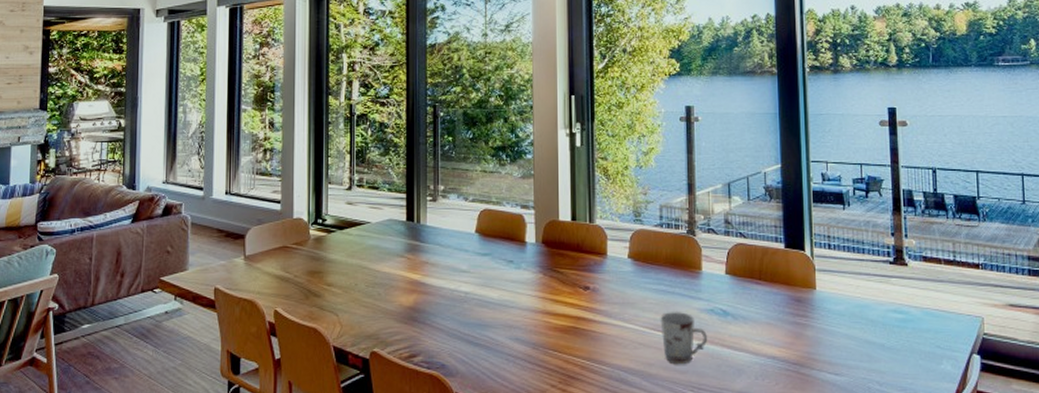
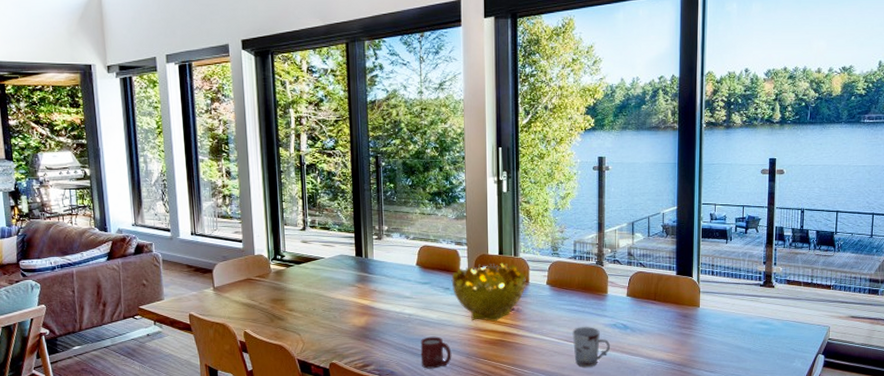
cup: none [477,320,515,362] -> present [420,336,452,369]
decorative bowl: none [515,230,604,303] -> present [451,262,526,321]

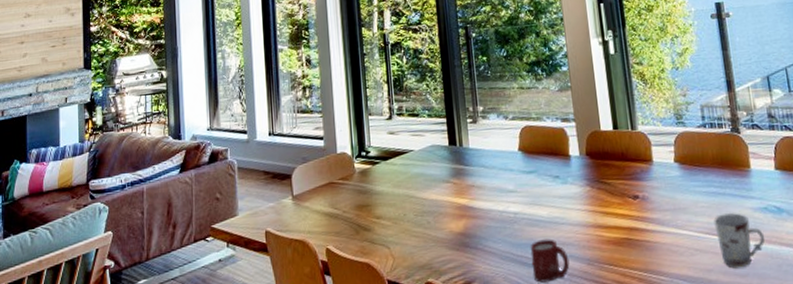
decorative bowl: present [451,262,526,321] -> none [560,139,650,215]

